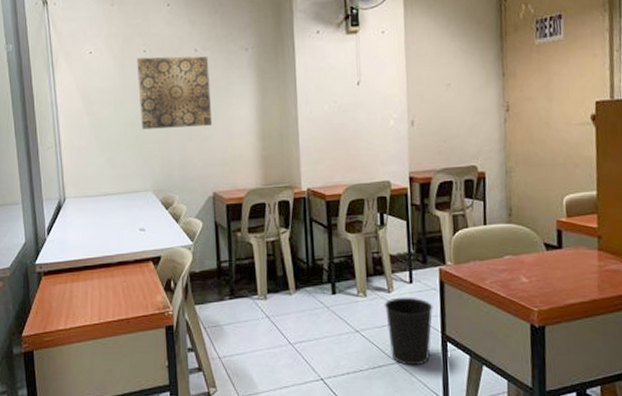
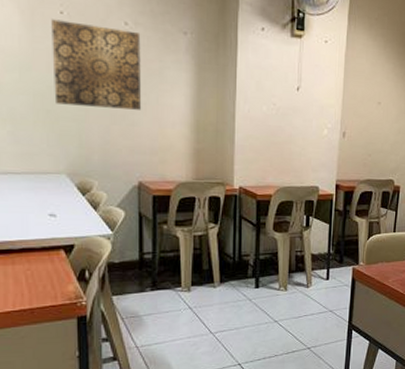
wastebasket: present [384,297,433,366] -> none [302,291,344,351]

